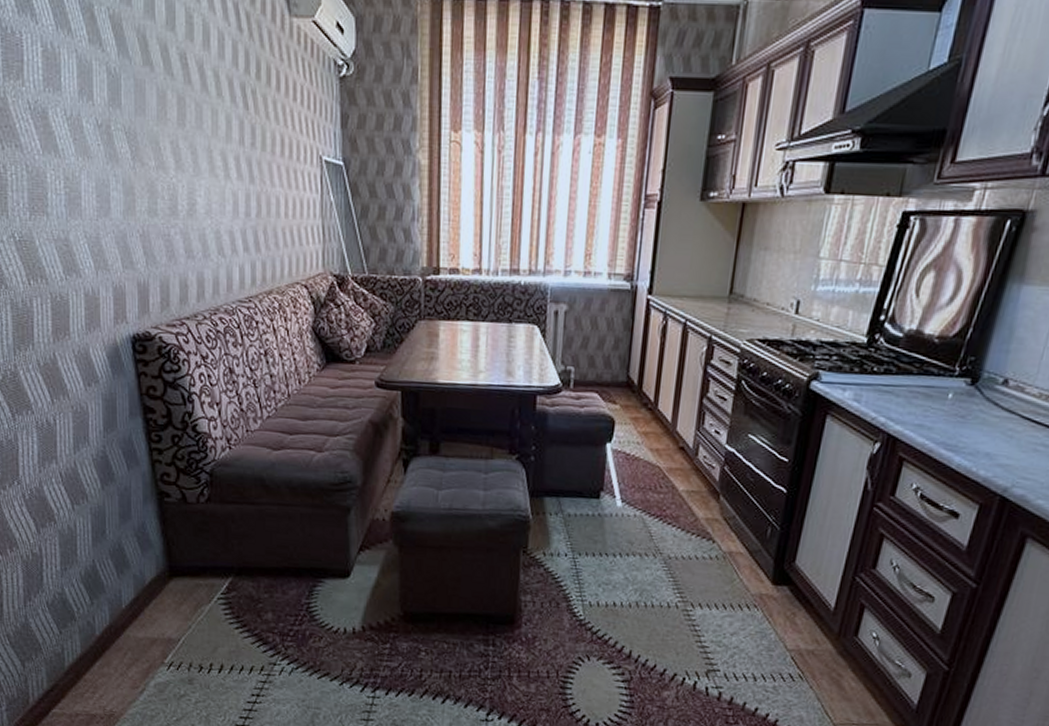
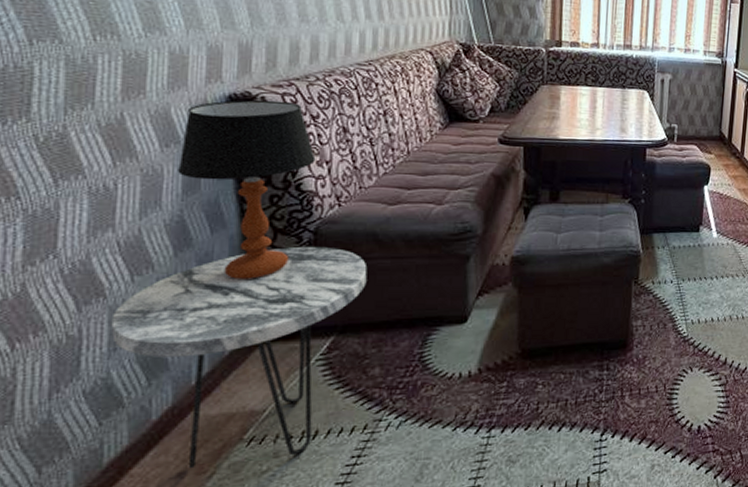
side table: none [61,487,257,685] -> present [111,246,367,469]
table lamp: none [99,339,208,516] -> present [178,99,316,279]

